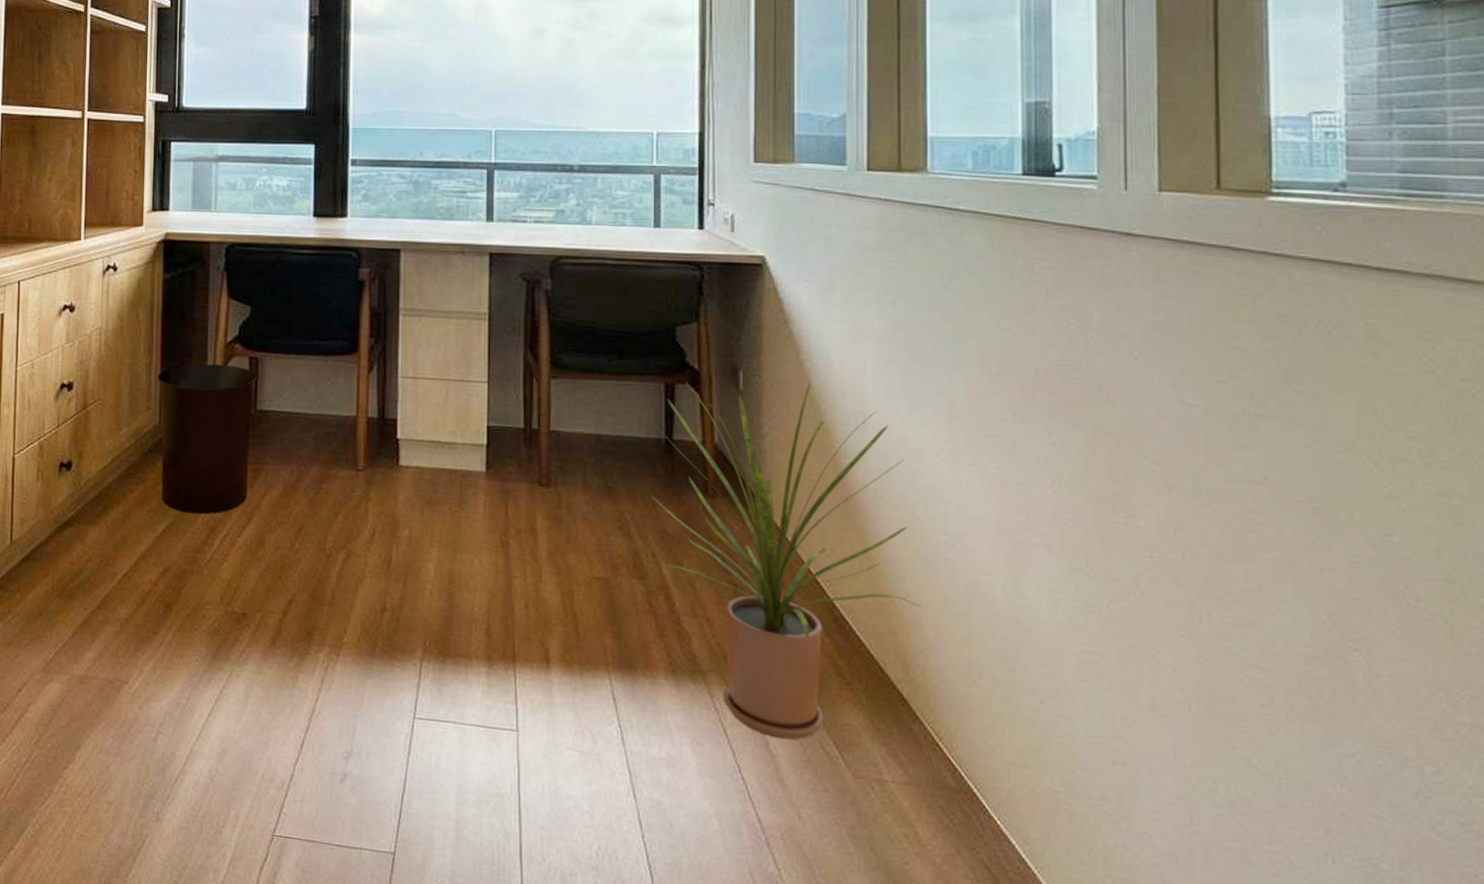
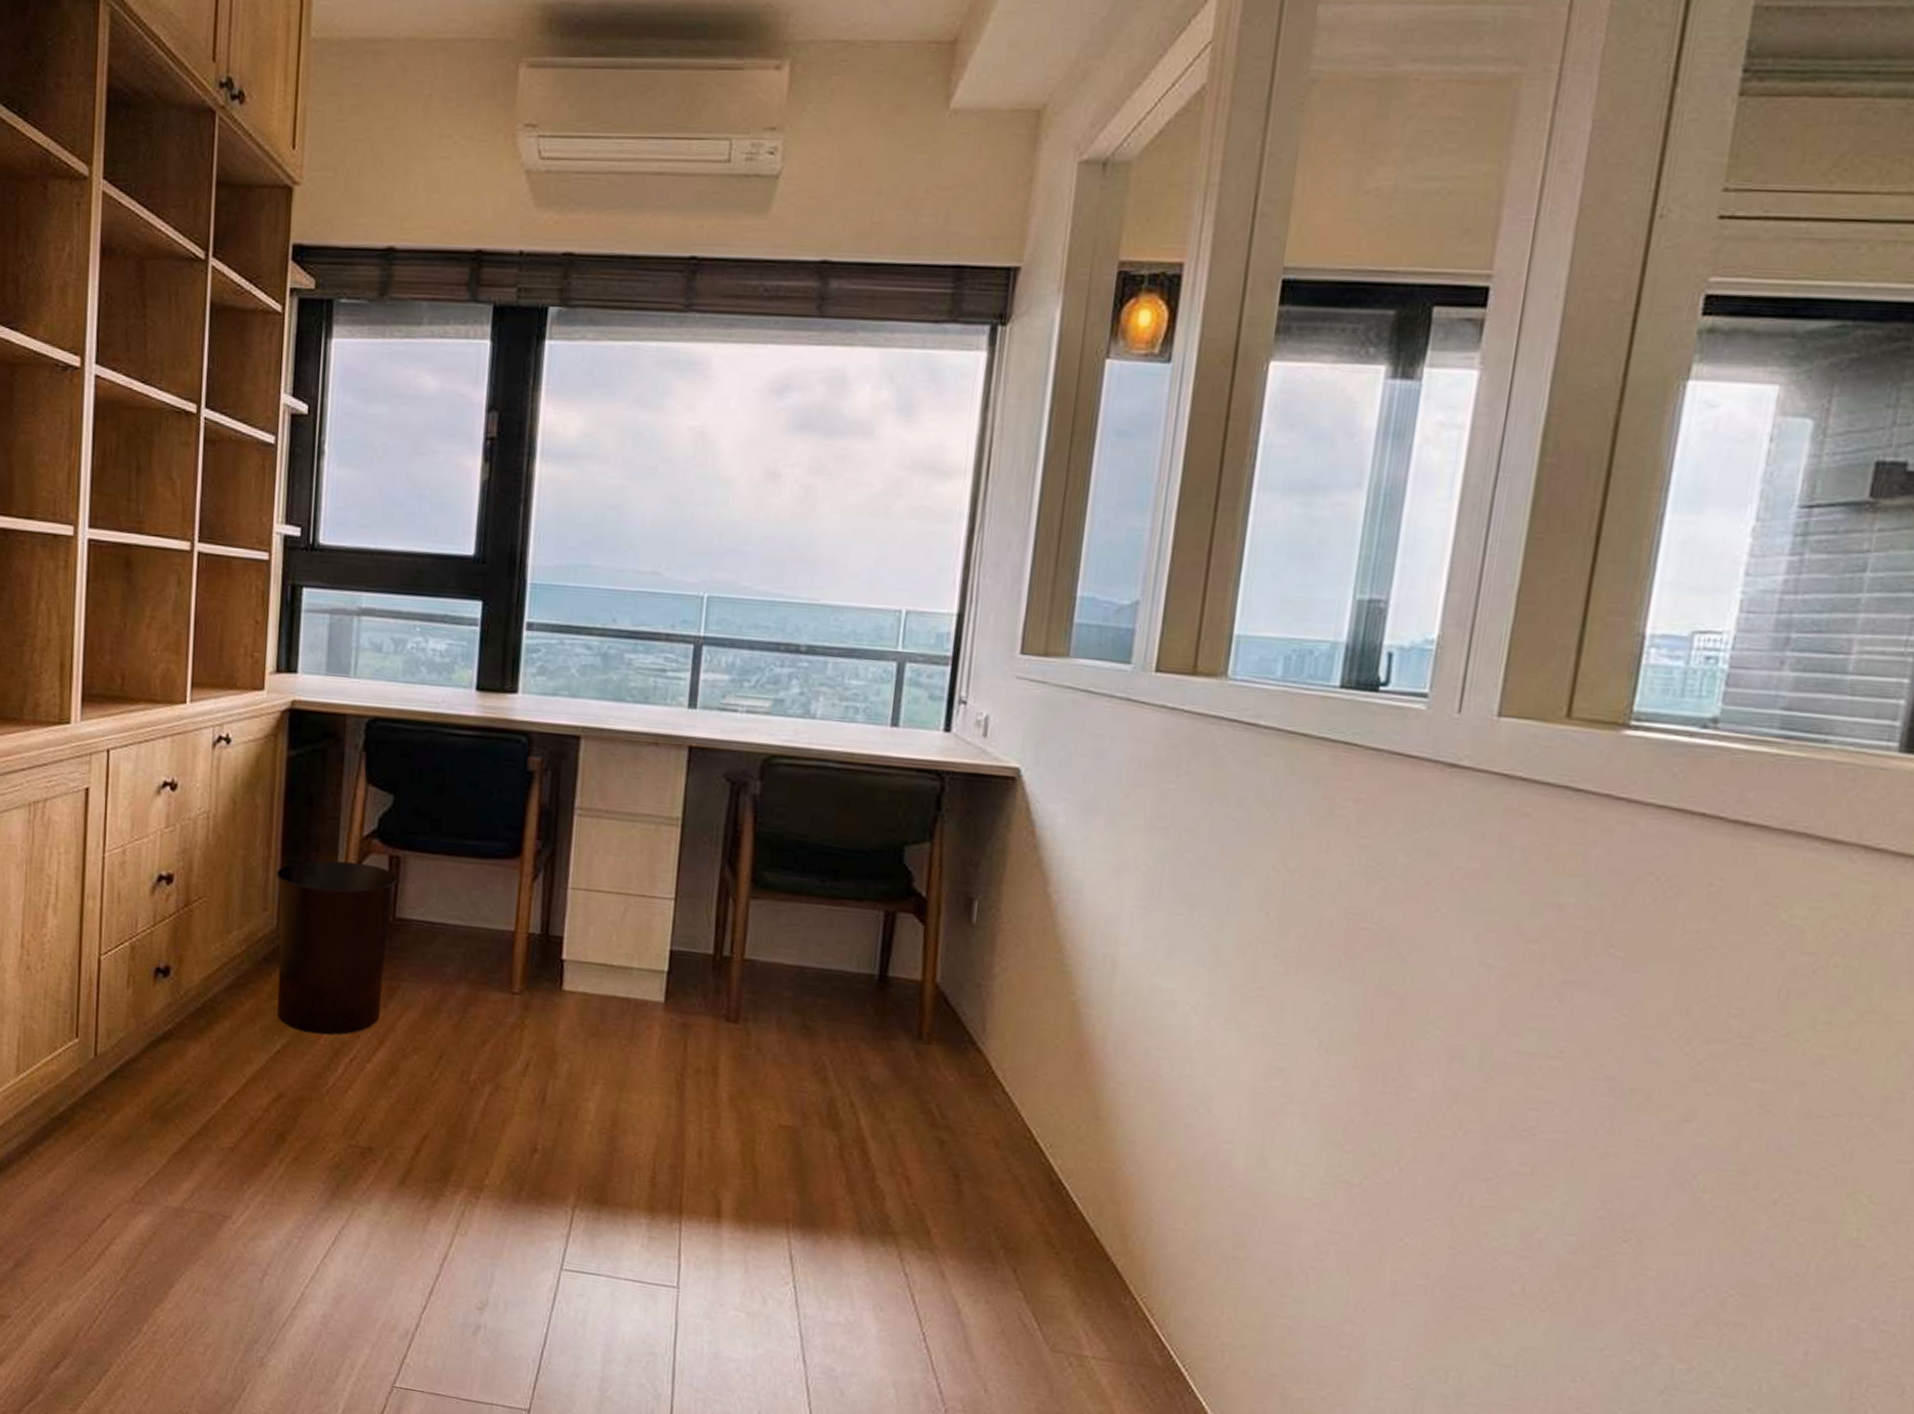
house plant: present [649,382,922,740] -> none [855,911,1154,1310]

